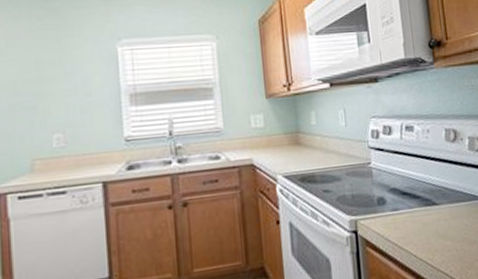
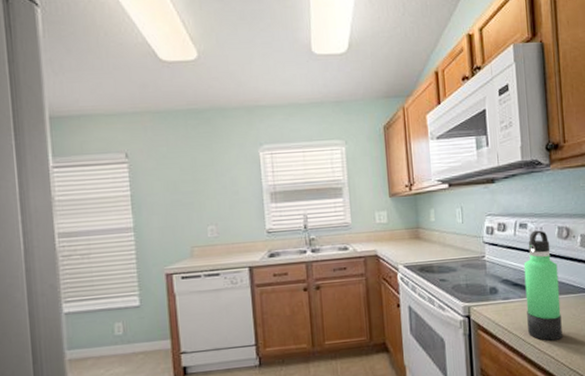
thermos bottle: none [411,133,456,256] -> present [523,230,563,341]

